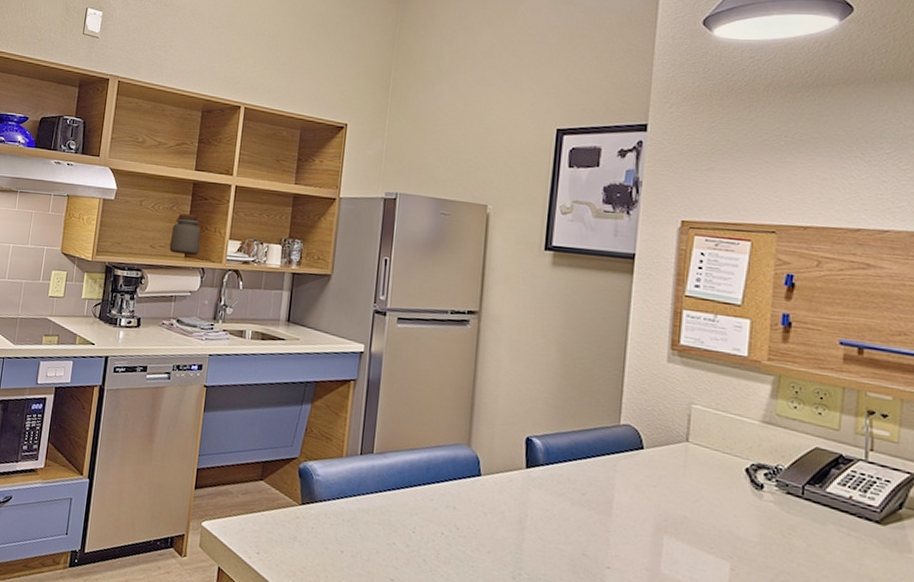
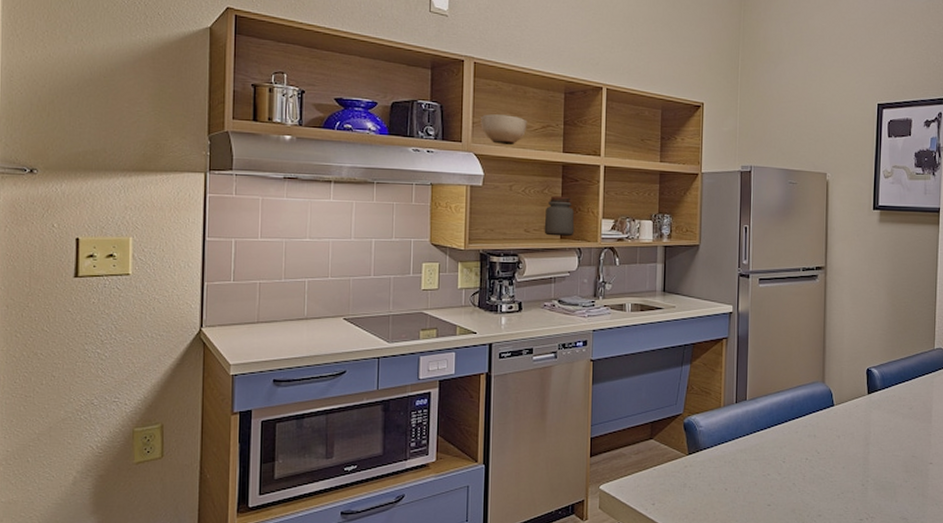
bowl: none [118,130,163,162] -> present [481,114,527,146]

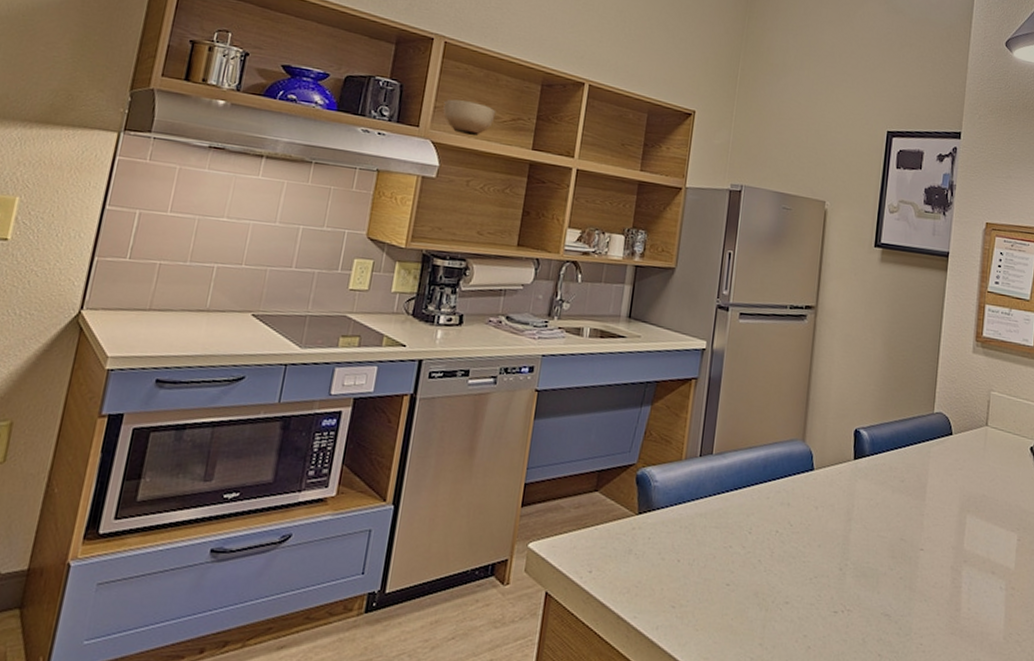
jar: present [544,195,575,237] -> none [499,196,537,245]

